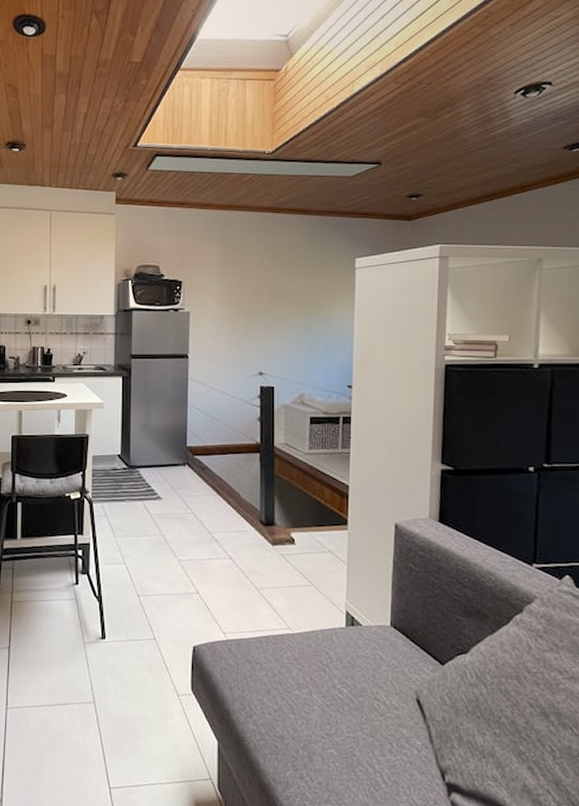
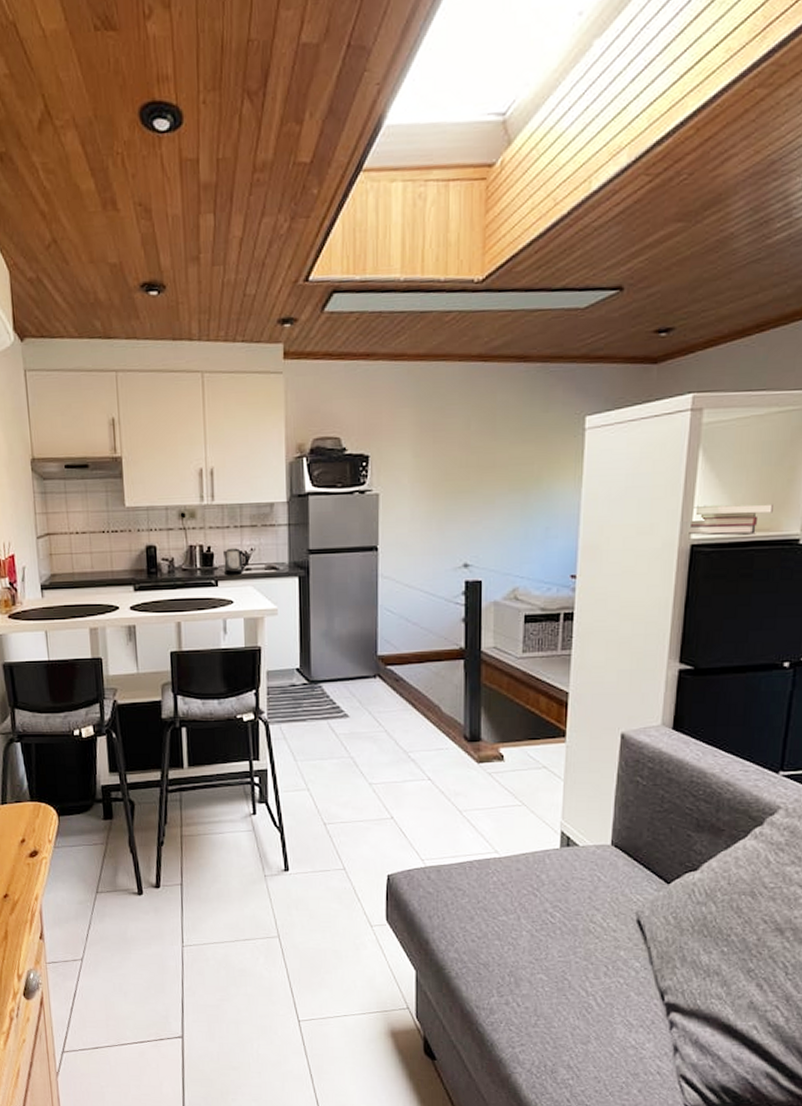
kettle: none [61,351,81,374] -> present [223,548,249,576]

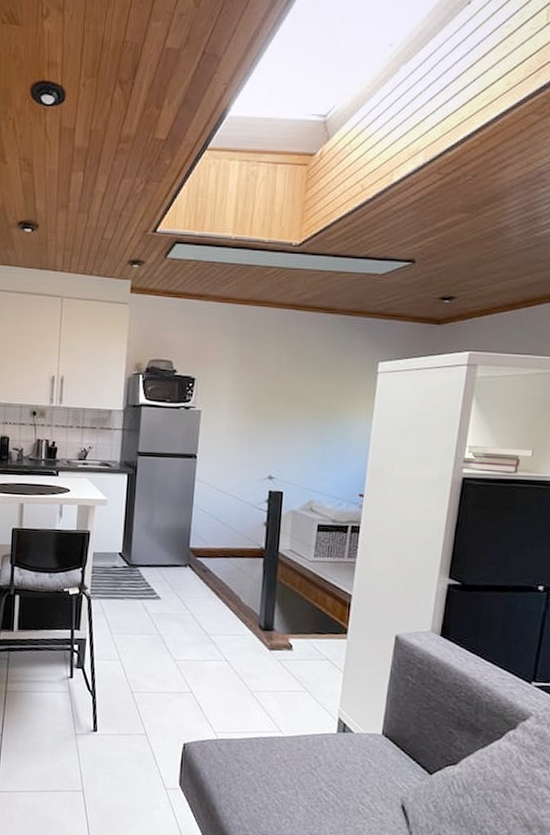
kettle: present [223,548,249,576] -> none [65,445,87,469]

